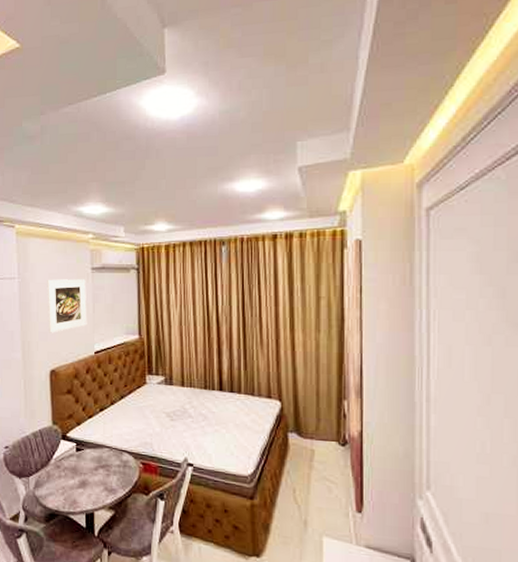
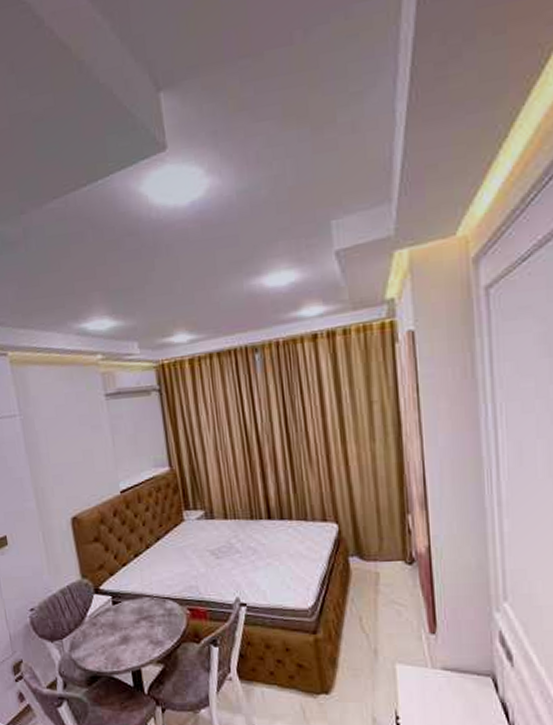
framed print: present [47,279,88,333] -> none [54,408,108,475]

